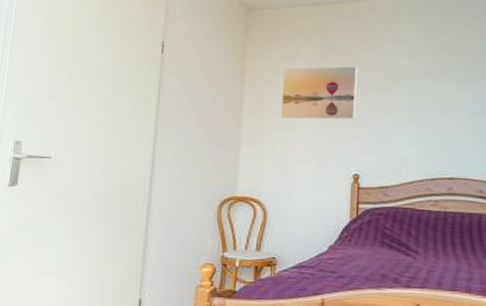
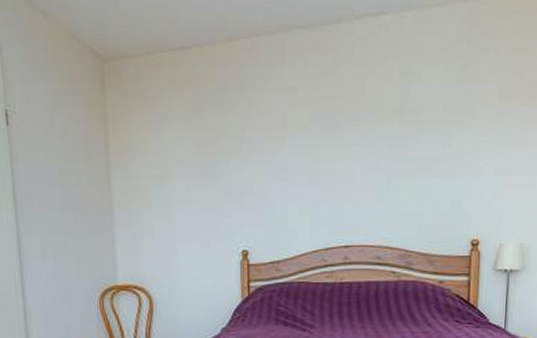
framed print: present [281,66,357,120] -> none [153,124,240,194]

